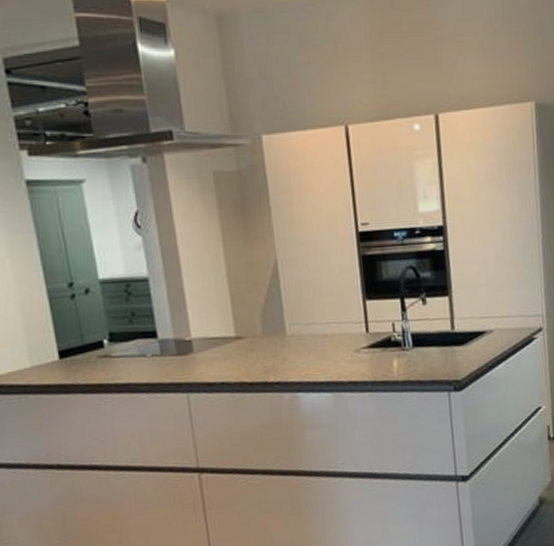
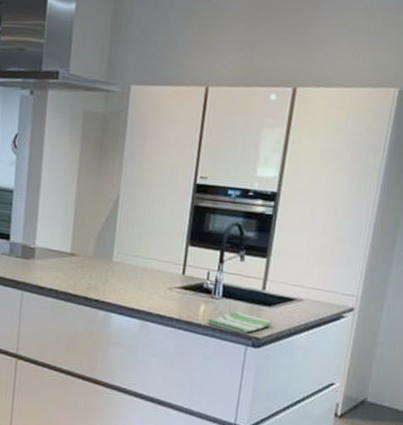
dish towel: none [403,357,469,380] -> present [207,311,273,334]

